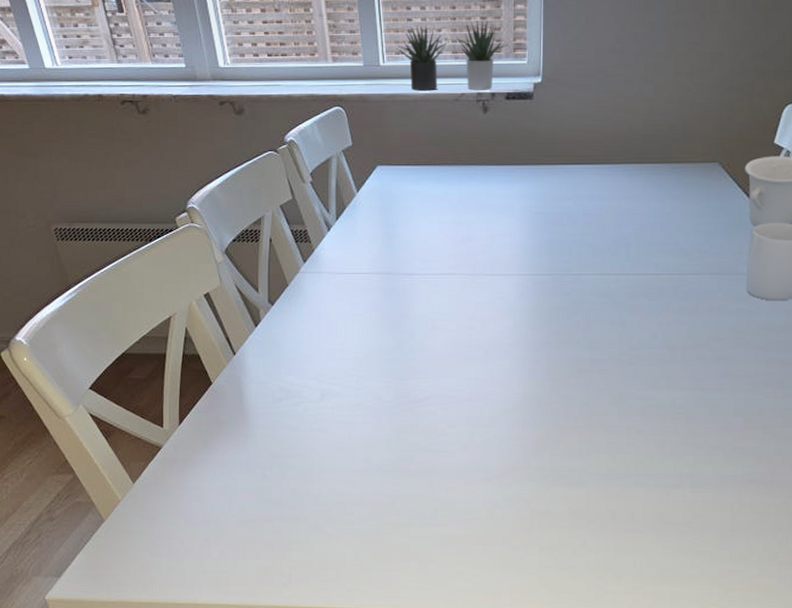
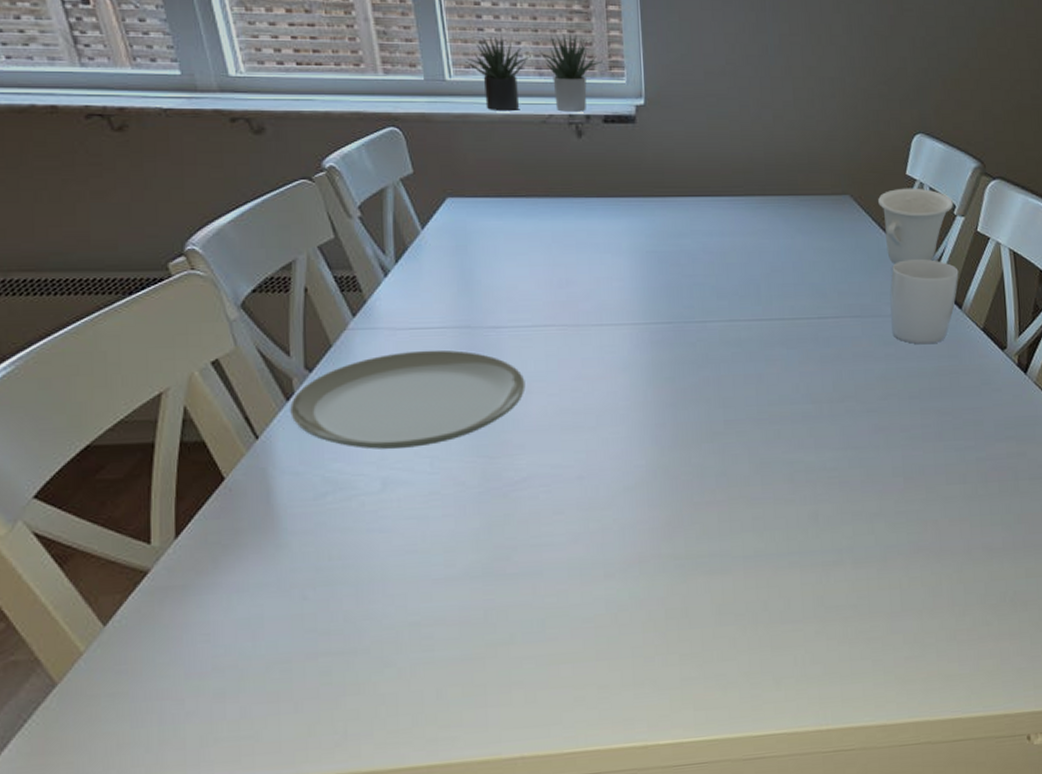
plate: none [258,291,431,368] -> present [290,350,526,449]

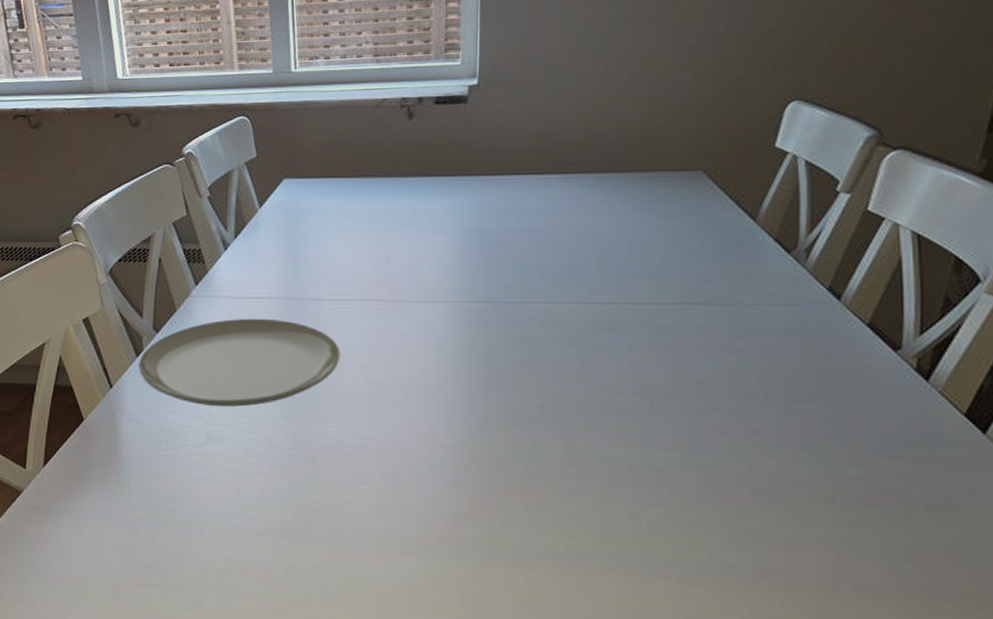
succulent plant: present [466,34,603,113] -> none [310,20,439,98]
cup: present [878,188,953,264] -> none [738,161,836,247]
mug: present [889,259,959,345] -> none [744,242,839,339]

